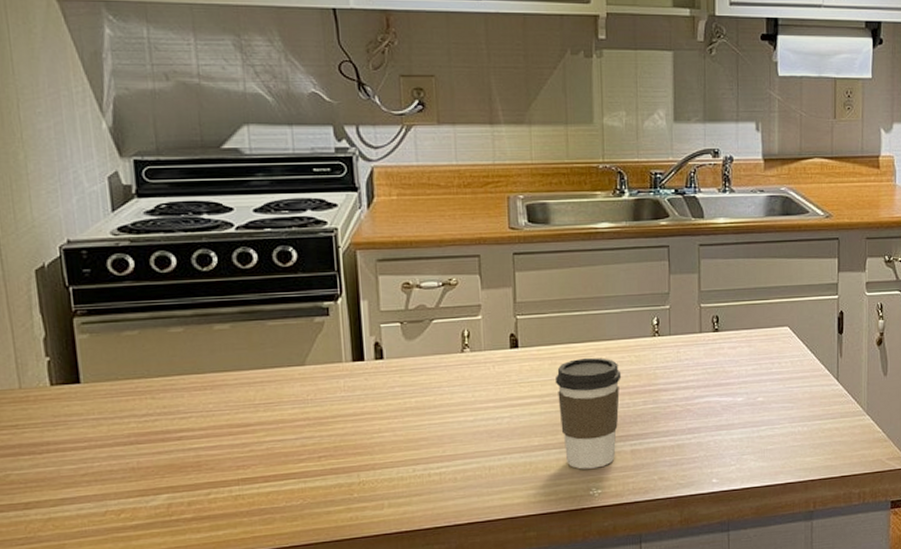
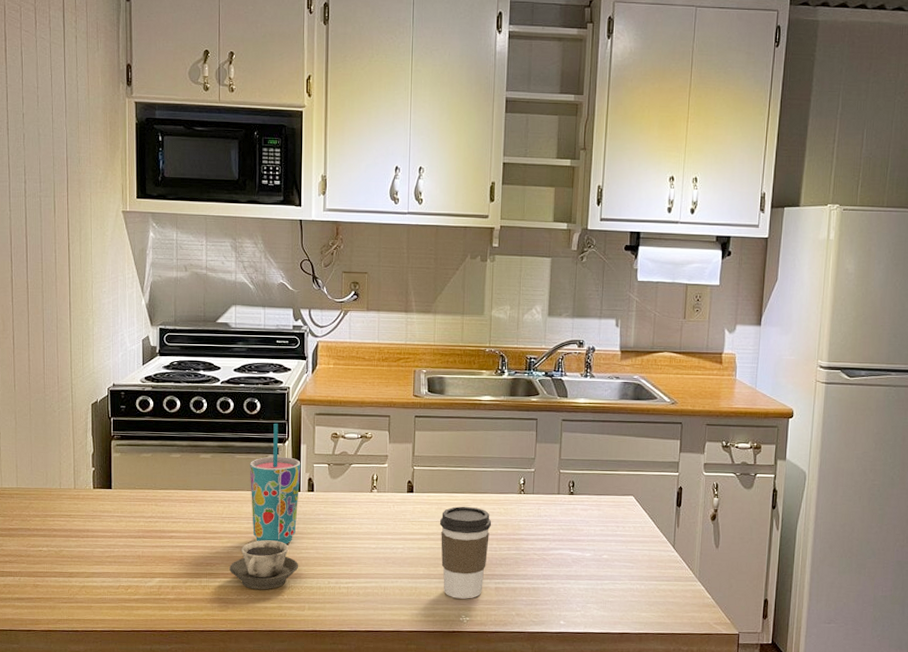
cup: none [271,426,371,492] -> present [230,540,299,590]
cup: none [288,277,363,431] -> present [249,424,301,544]

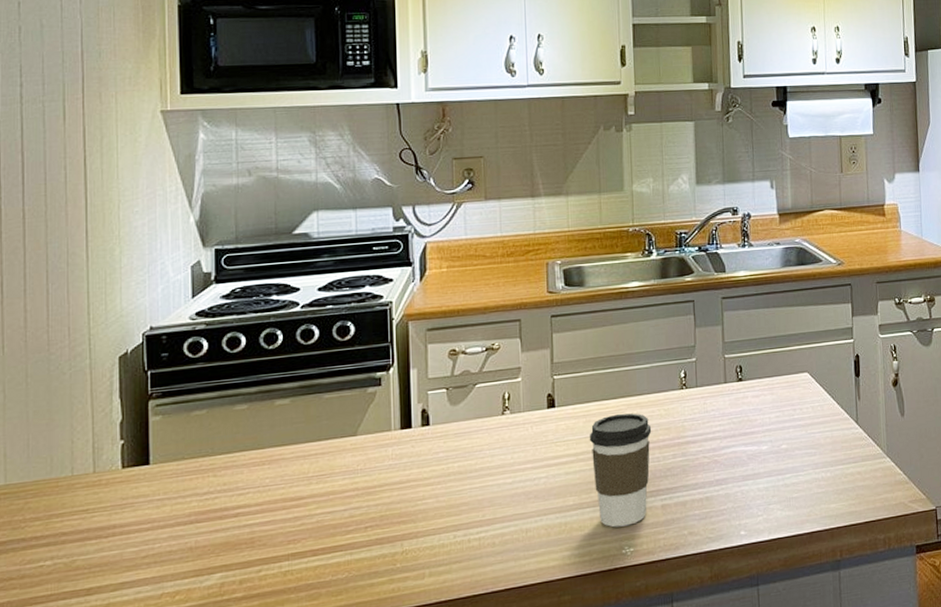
cup: present [230,540,299,590] -> none [320,494,415,564]
cup: present [249,424,301,544] -> none [342,348,412,501]

